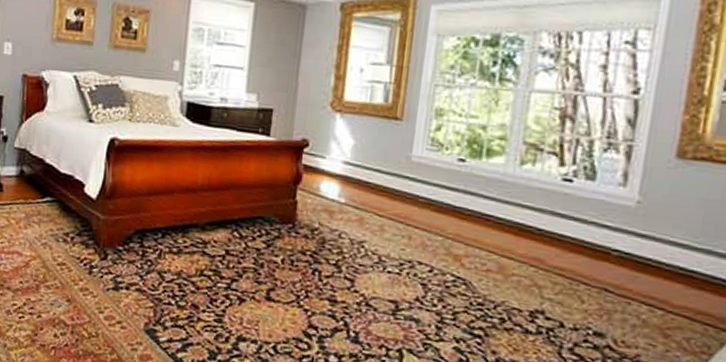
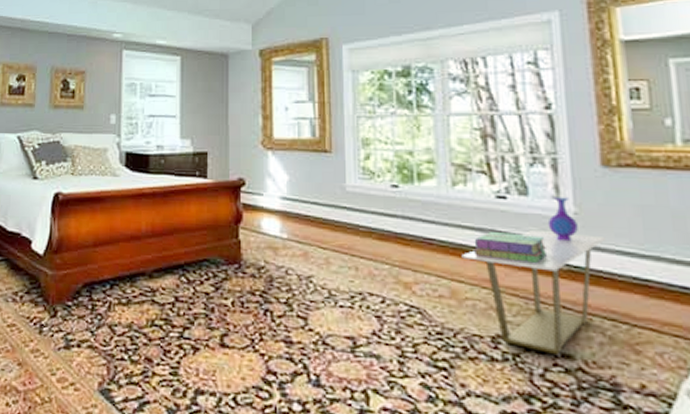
coffee table: none [516,215,663,333] -> present [461,231,606,356]
stack of books: none [528,213,603,248] -> present [473,232,548,264]
vase: none [608,184,638,229] -> present [547,197,578,242]

